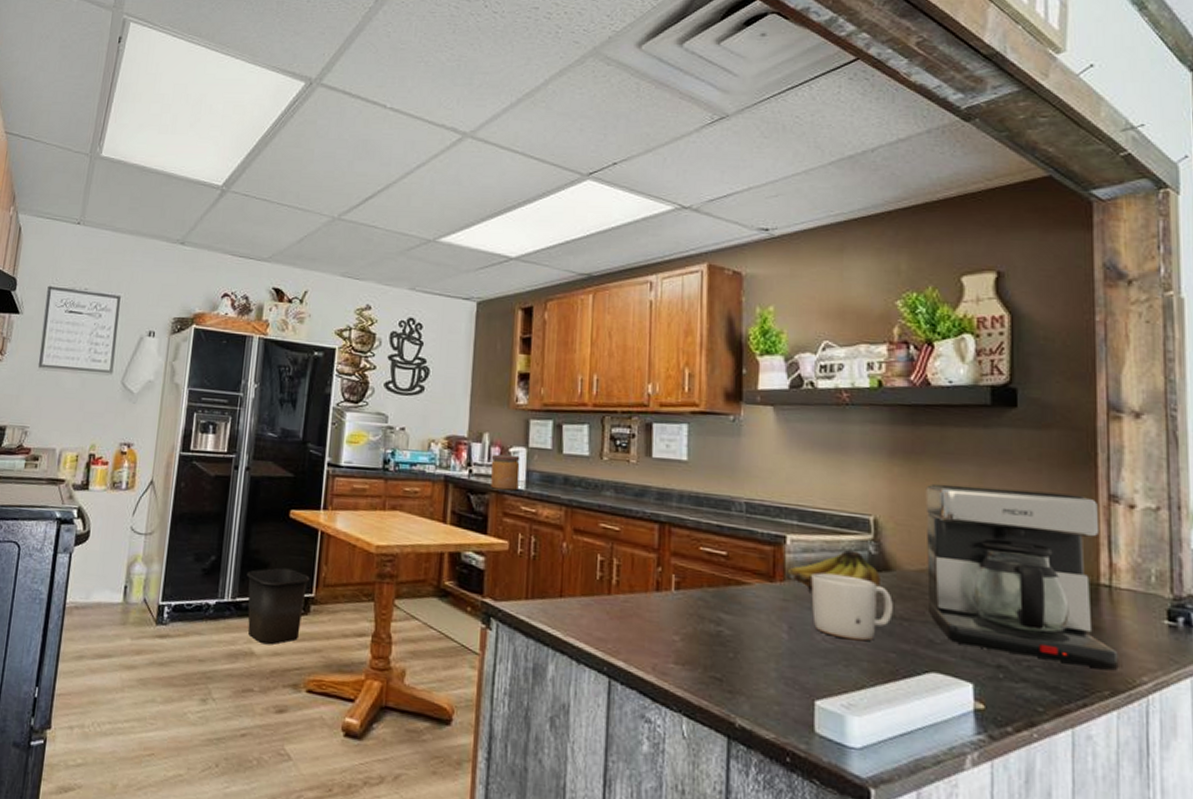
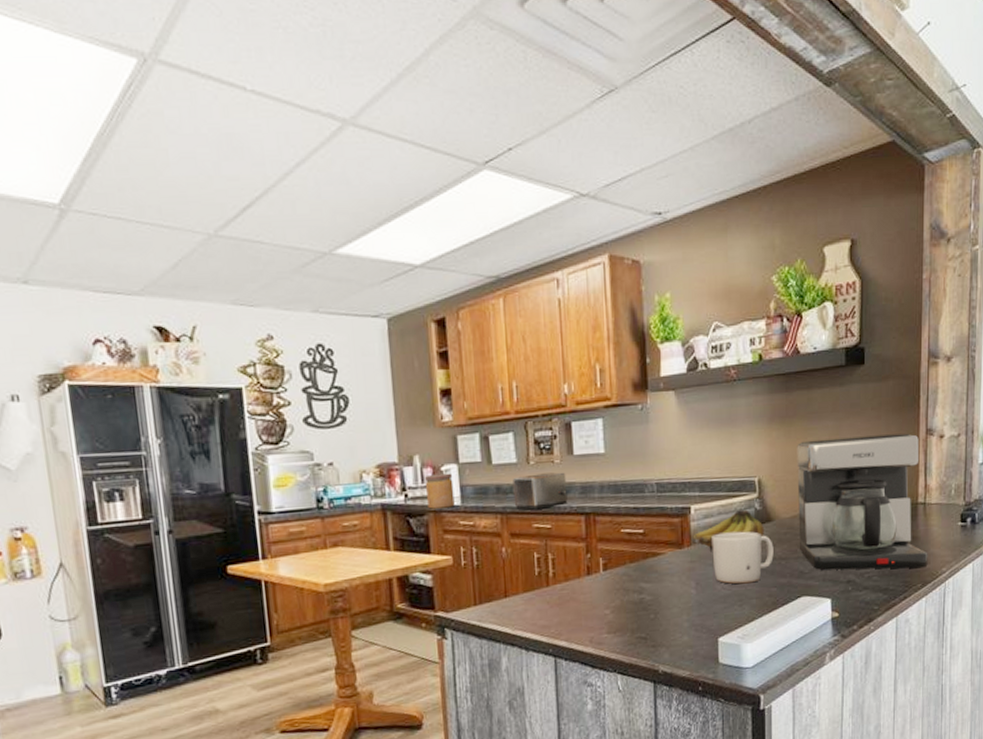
waste bin: present [247,567,311,645] -> none [194,623,263,700]
toaster: none [581,470,642,509] -> present [512,472,568,510]

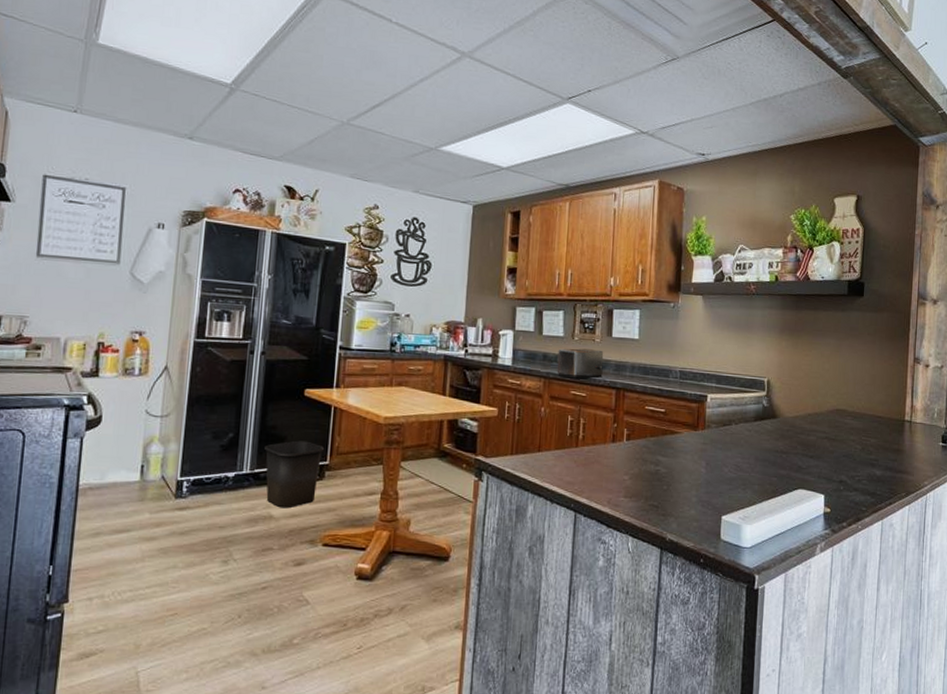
waste bin: none [194,623,263,700] -> present [264,440,325,509]
jar: present [424,473,455,509] -> none [483,336,508,367]
fruit: present [691,509,764,552] -> none [705,404,770,438]
mug: present [712,531,774,585] -> none [722,422,777,470]
coffee maker: present [797,433,928,570] -> none [799,353,912,479]

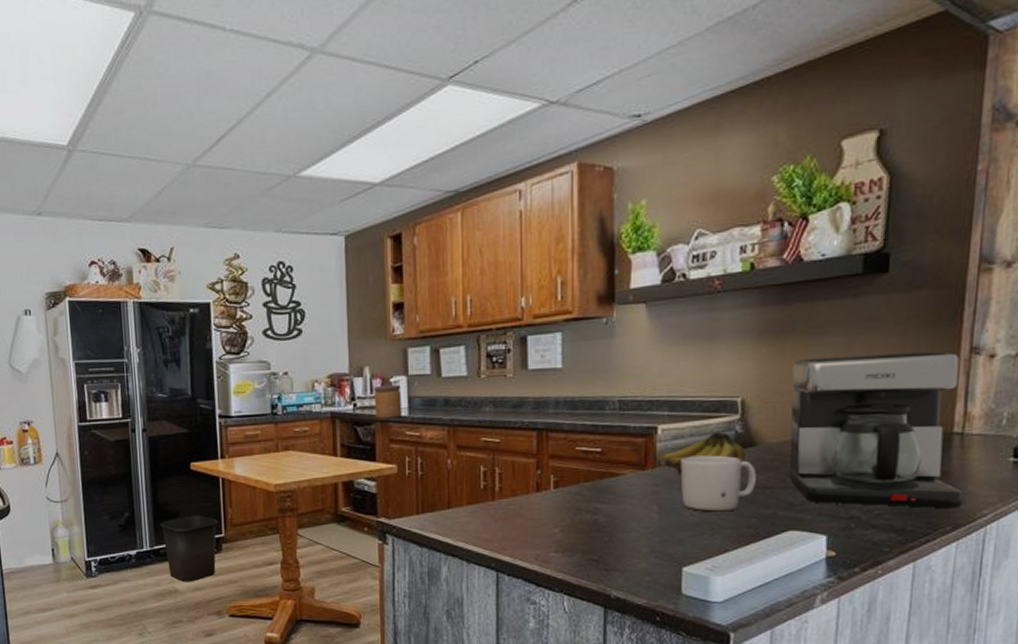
jar: none [483,336,508,367] -> present [373,384,402,419]
toaster: present [557,348,604,379] -> none [462,386,519,424]
fruit: none [705,404,770,438] -> present [656,432,746,476]
mug: none [722,422,777,470] -> present [680,455,756,512]
coffee maker: none [799,353,912,479] -> present [789,351,963,509]

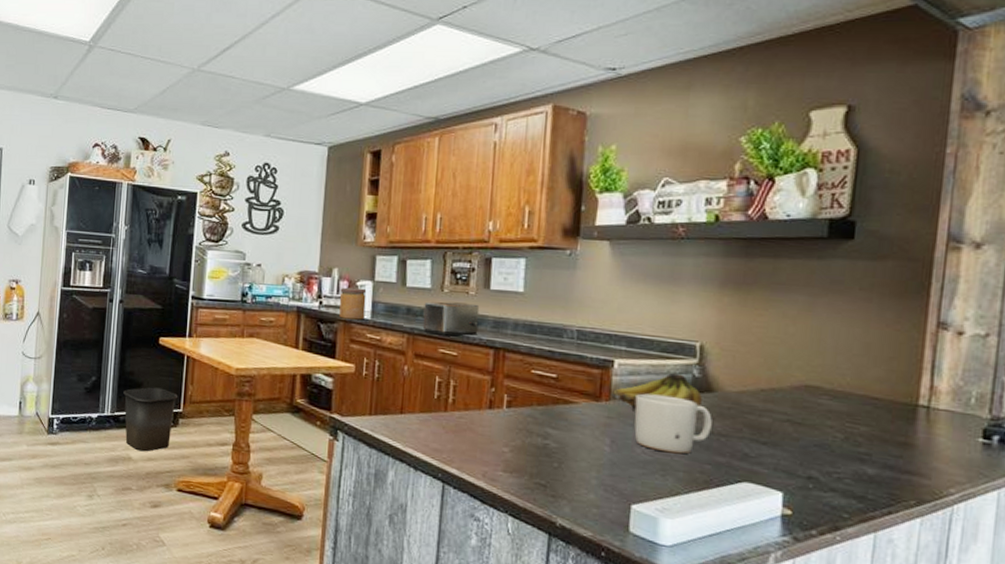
toaster: none [462,386,519,424] -> present [423,301,480,337]
coffee maker: present [789,351,963,509] -> none [746,312,929,483]

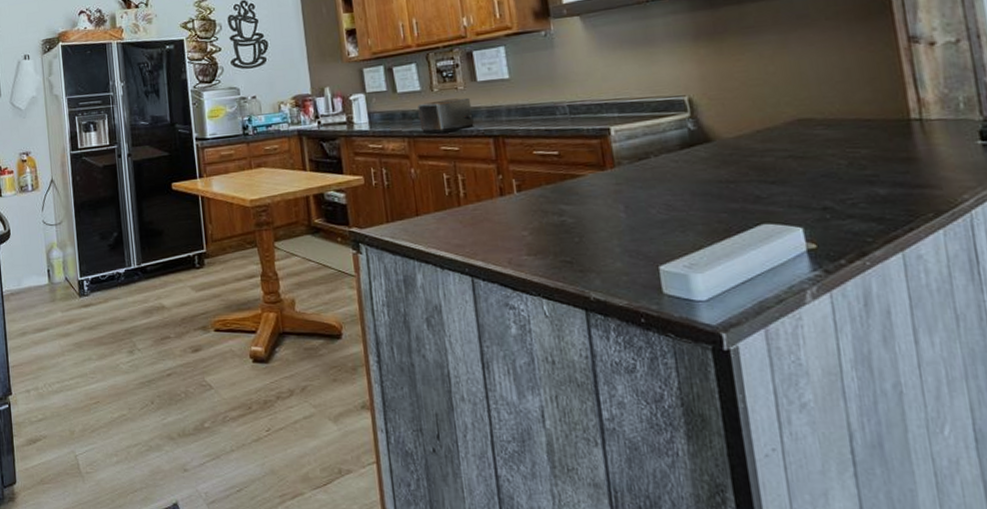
waste bin: present [123,387,179,452] -> none [146,232,200,298]
jar: present [339,287,367,320] -> none [335,101,364,134]
fruit: present [611,373,702,412] -> none [614,130,703,174]
mug: present [634,393,712,454] -> none [638,152,719,209]

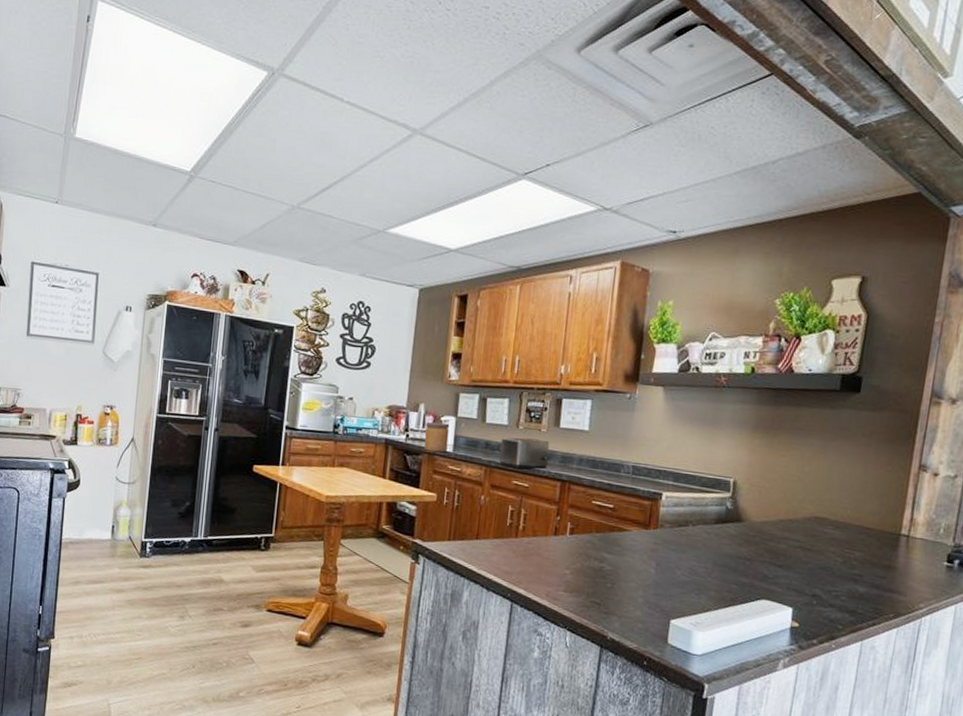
jar: none [335,101,364,134] -> present [424,421,450,453]

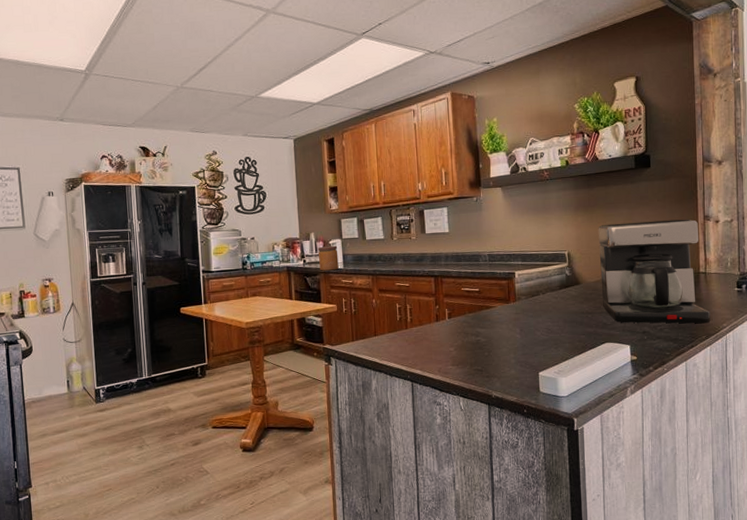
toaster: present [499,437,550,470] -> none [381,246,421,273]
coffee maker: none [767,453,910,599] -> present [598,219,711,324]

